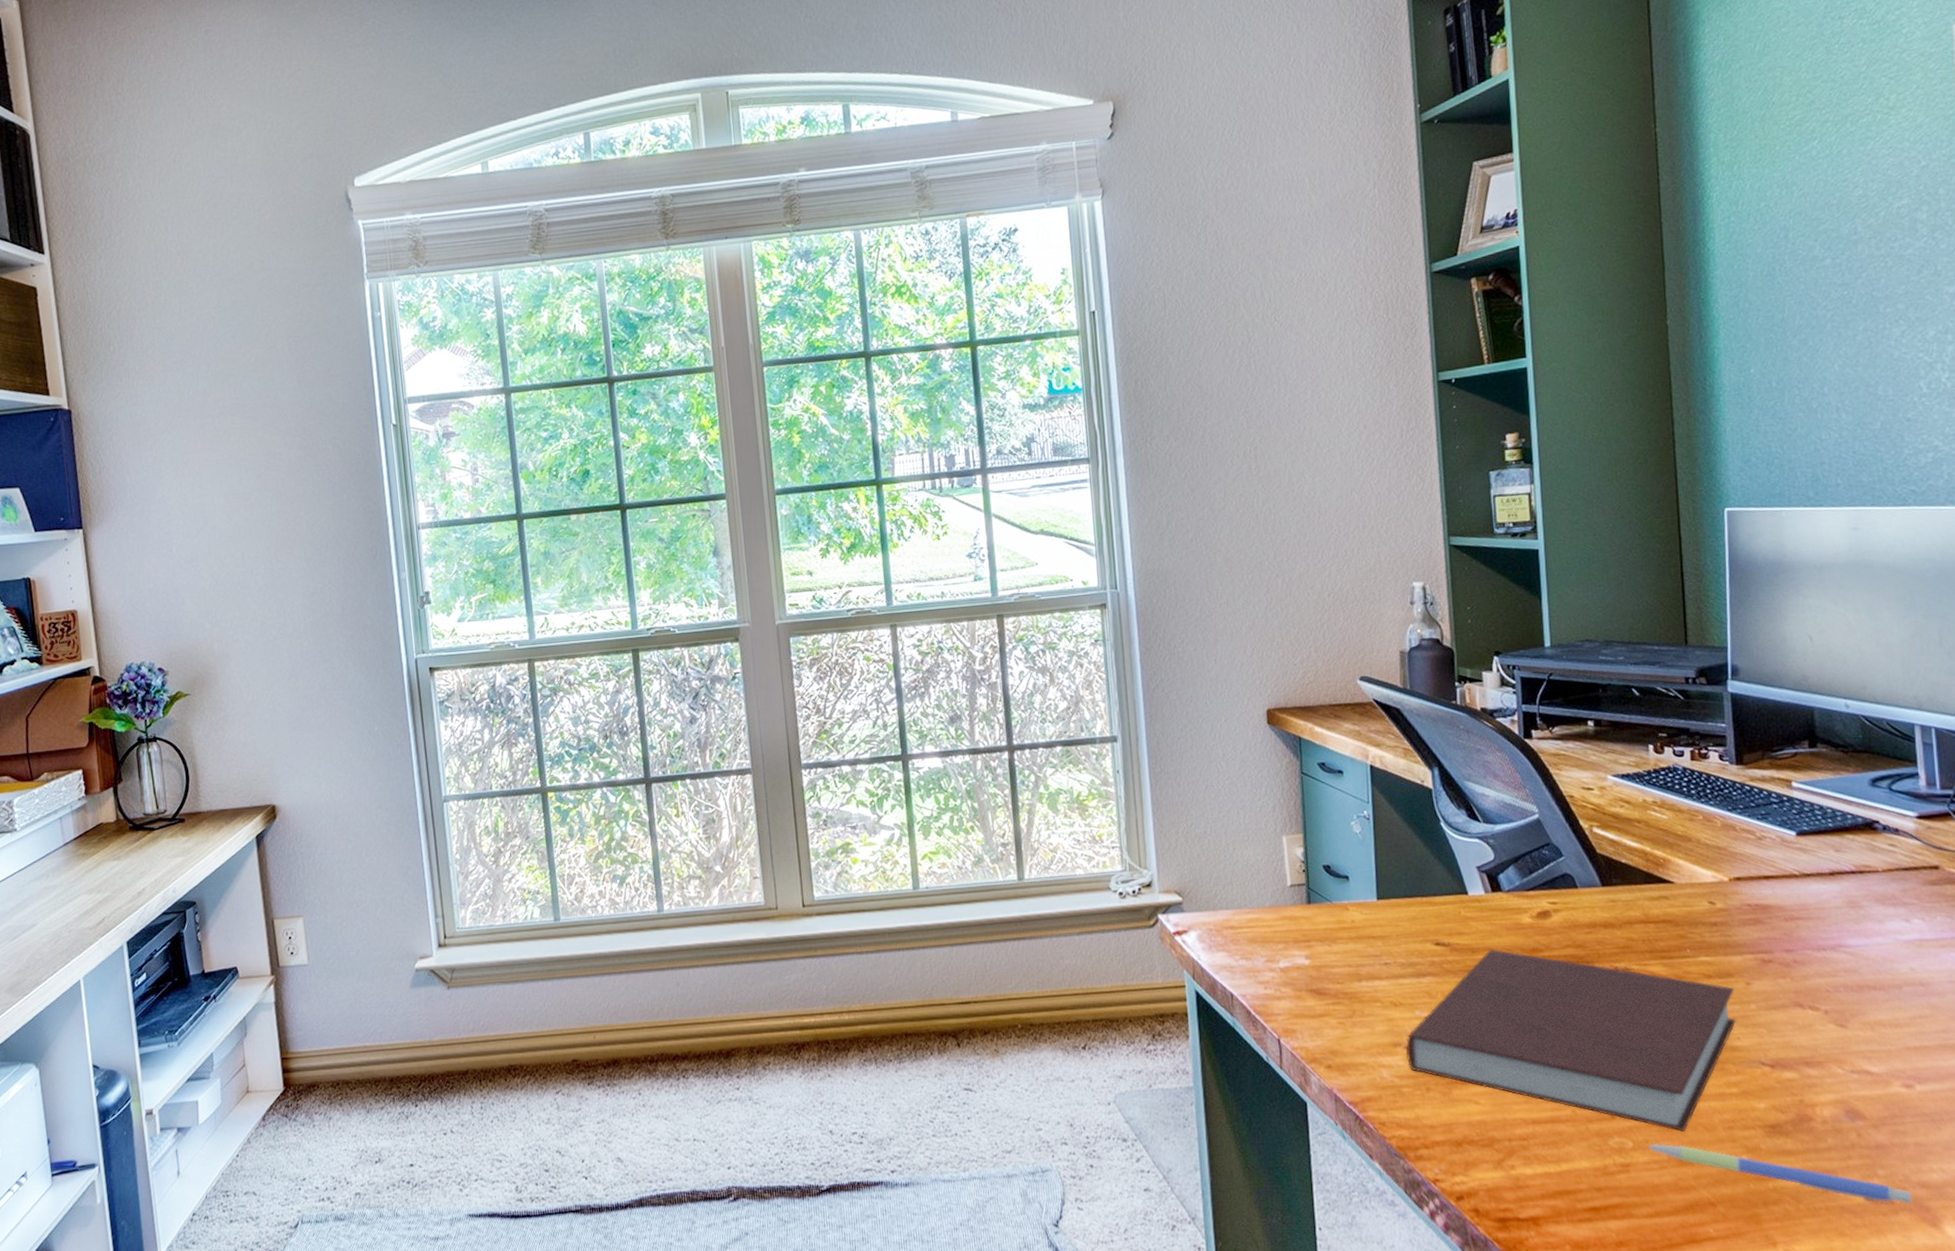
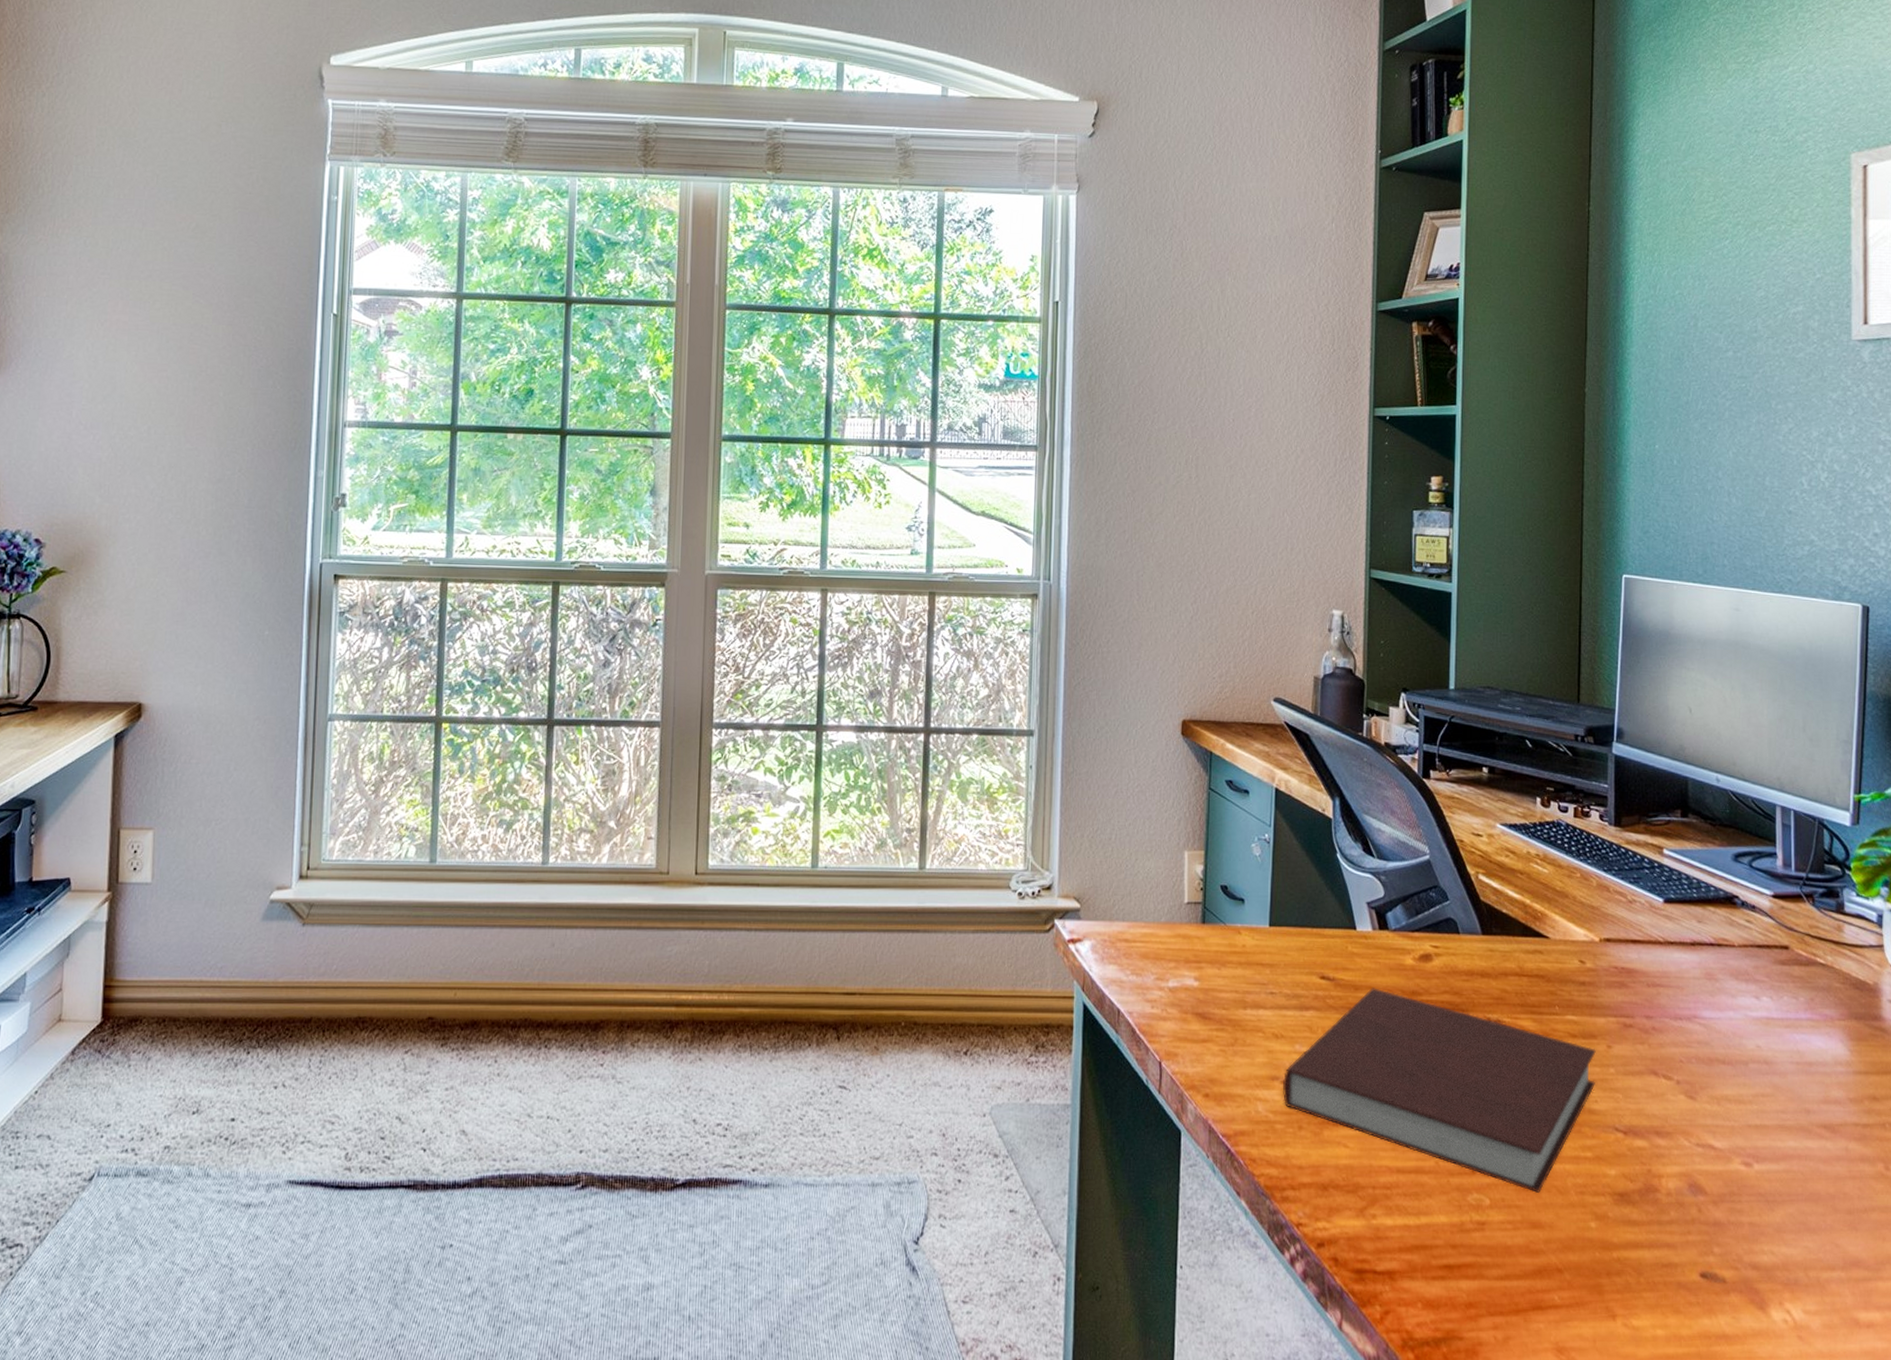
pen: present [1646,1143,1912,1204] -> none [1502,1204,1743,1285]

